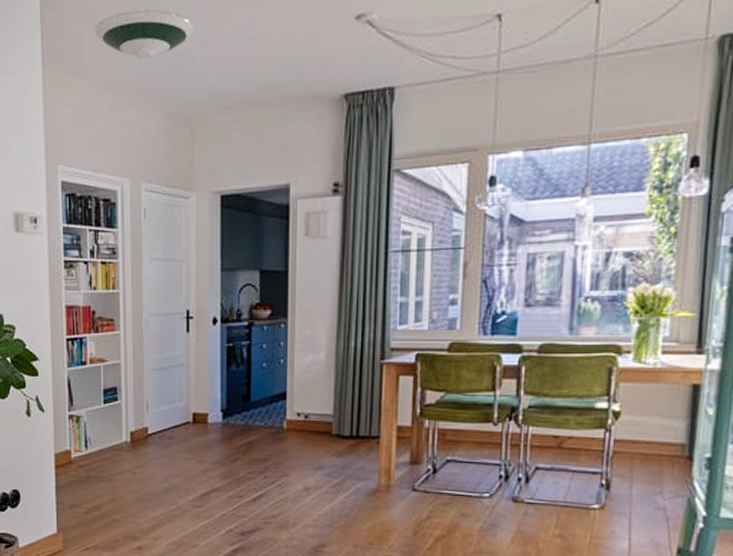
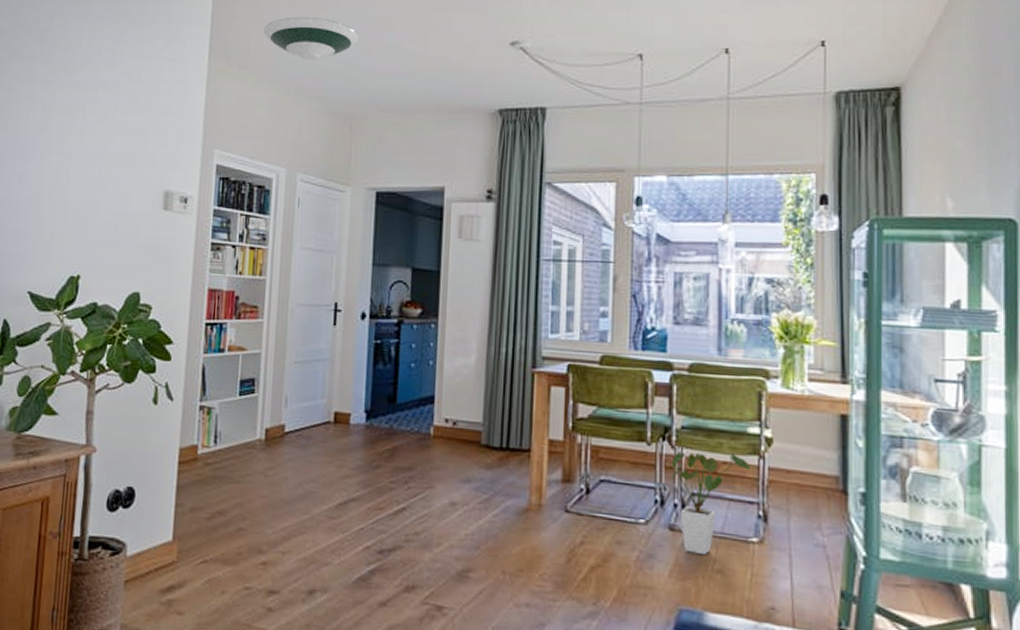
house plant: none [516,427,596,522] -> present [671,452,750,554]

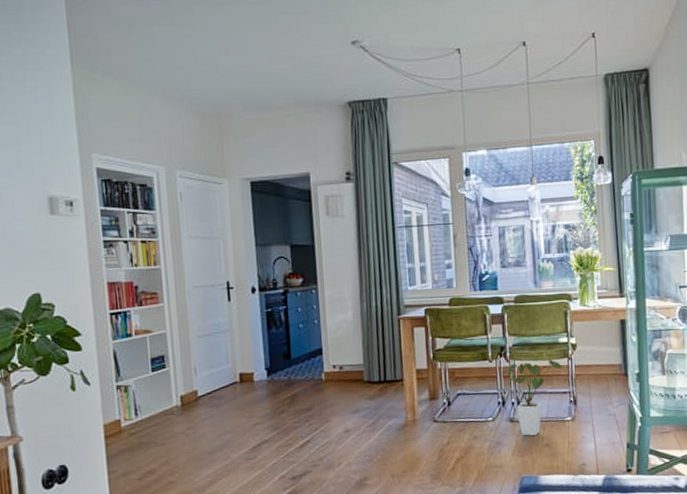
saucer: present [263,16,359,60] -> none [122,22,216,64]

